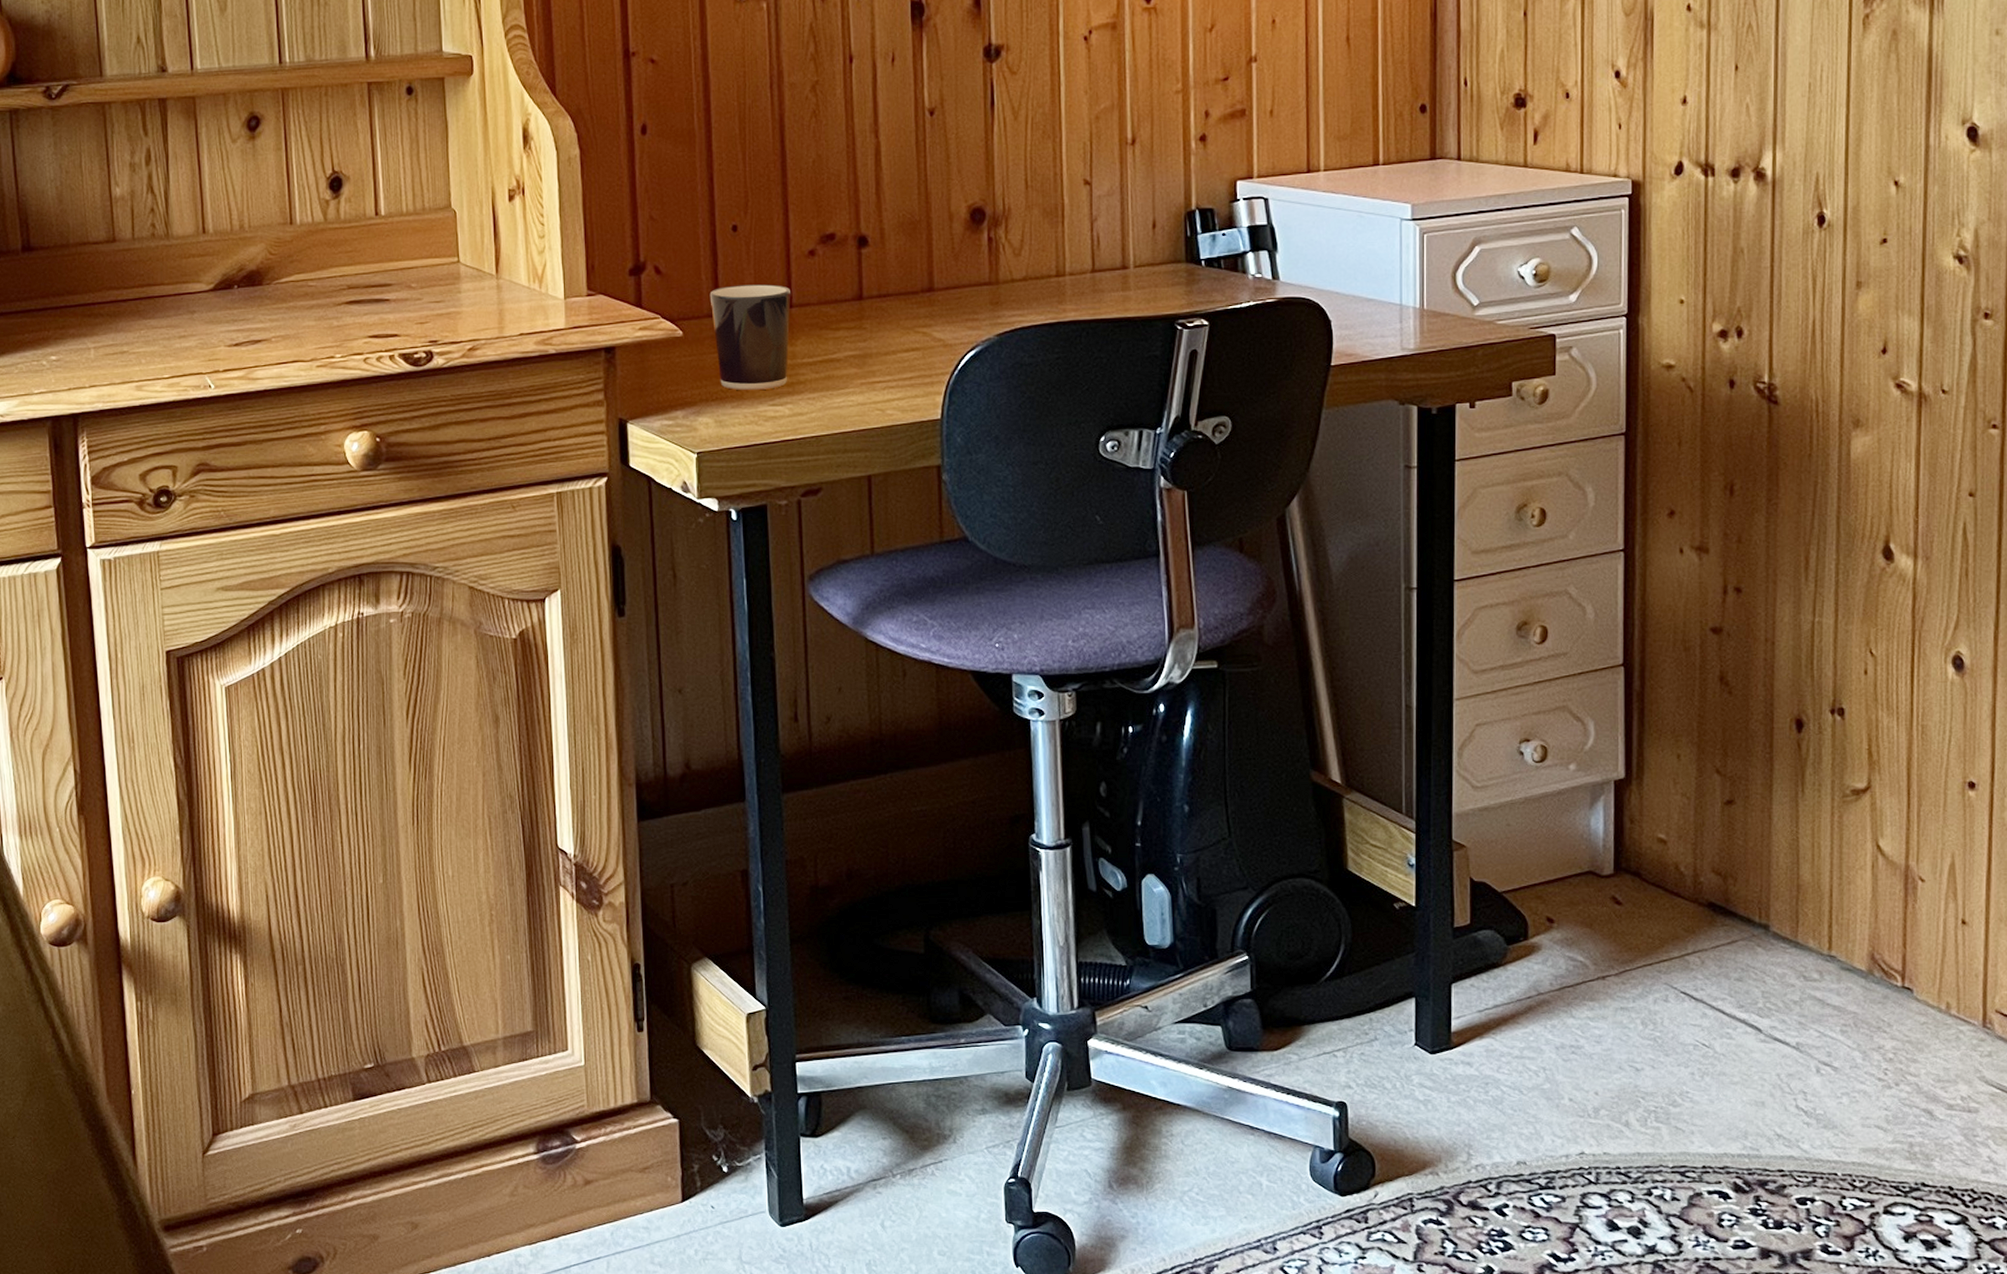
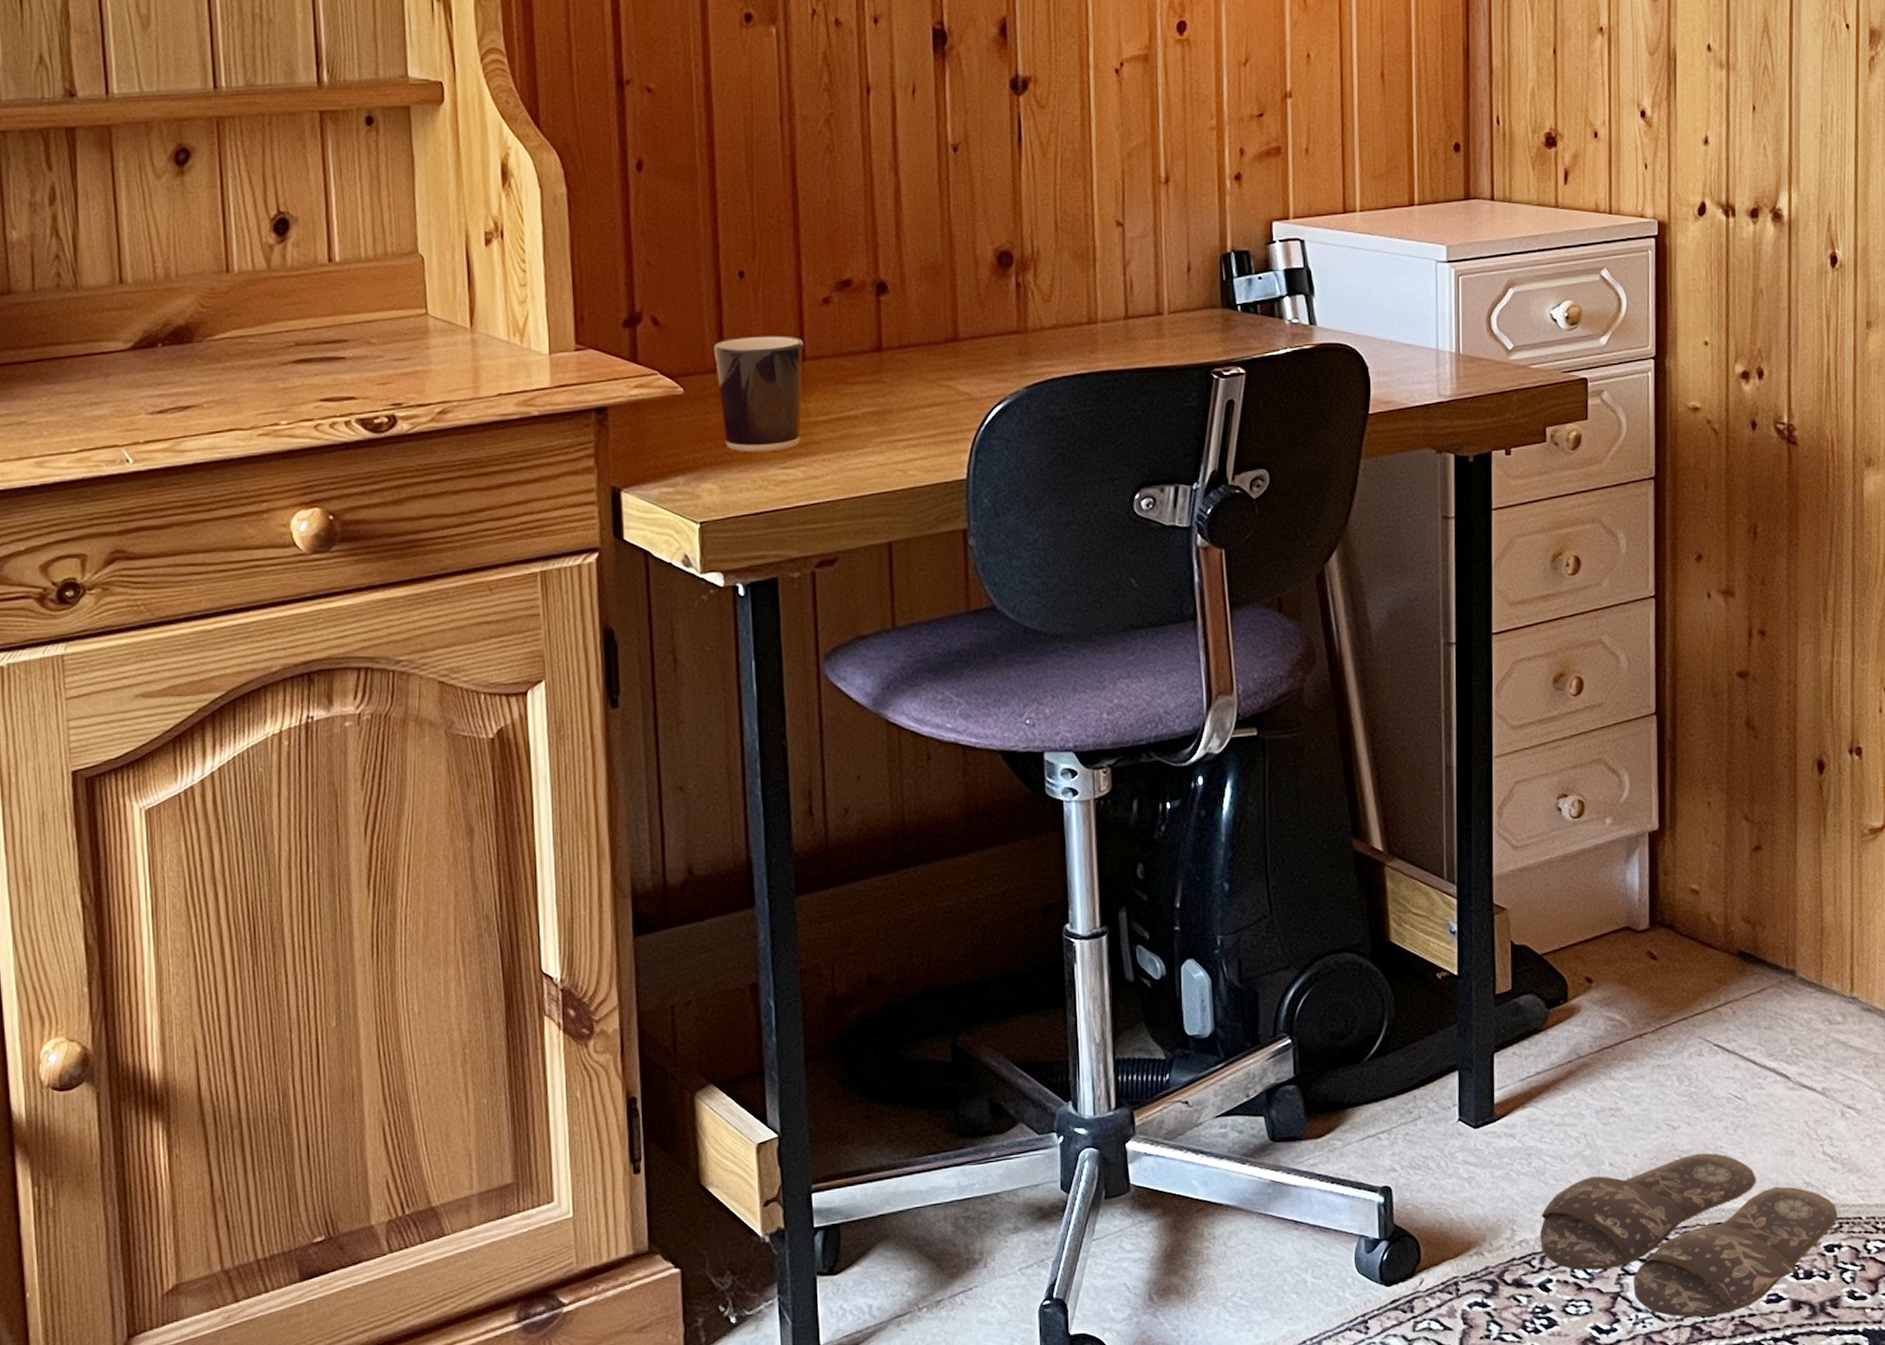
slippers: none [1497,1096,1811,1255] -> present [1540,1153,1838,1317]

